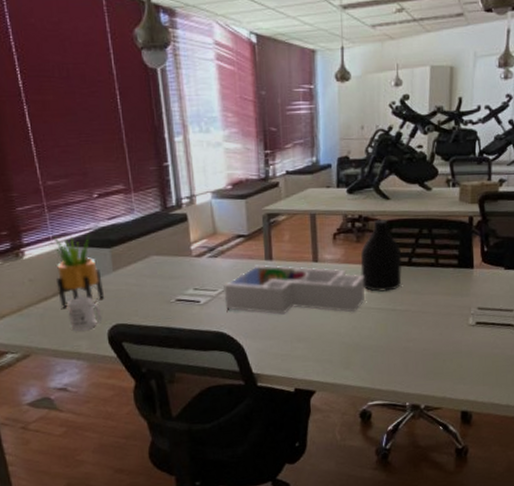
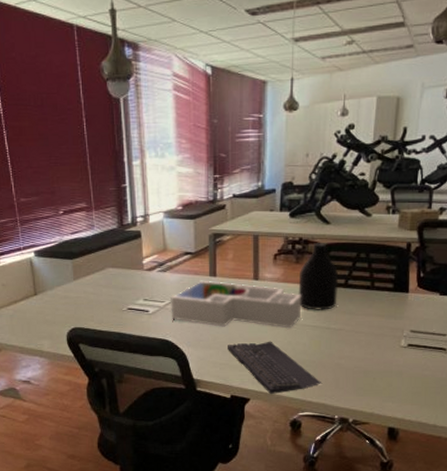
potted plant: present [53,234,105,308] -> none [24,246,66,311]
mug: present [67,296,103,331] -> none [33,301,63,331]
keyboard: none [289,327,391,384] -> present [228,341,322,394]

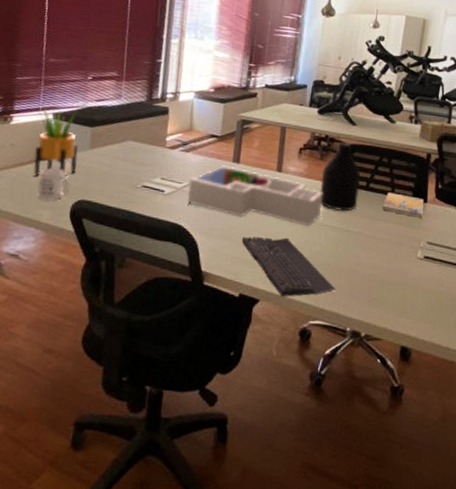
potted plant: none [24,246,66,311] -> present [33,106,78,176]
mug: none [33,301,63,331] -> present [37,168,70,201]
book: none [363,287,405,308] -> present [382,192,424,218]

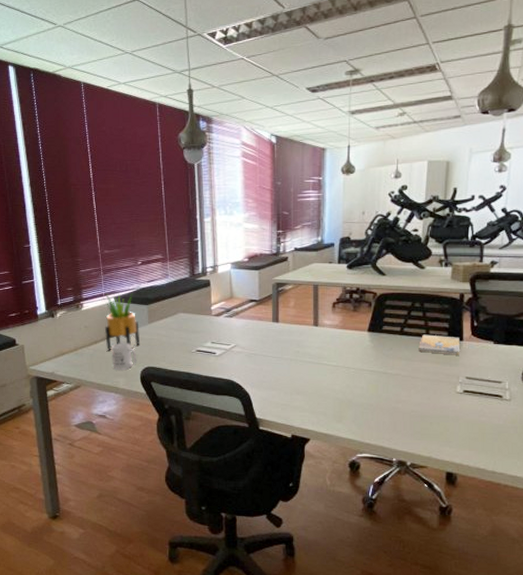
desk organizer: present [187,165,323,227] -> none [236,325,359,373]
keyboard: present [242,236,337,297] -> none [289,384,380,435]
bottle: present [320,142,361,211] -> none [356,293,395,356]

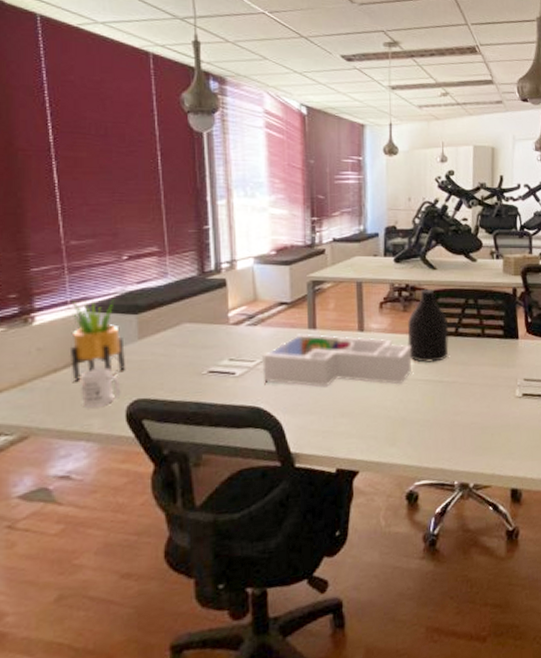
desk organizer: none [236,325,359,373] -> present [262,334,412,387]
bottle: none [356,293,395,356] -> present [407,289,449,363]
book: present [418,334,459,355] -> none [475,334,516,356]

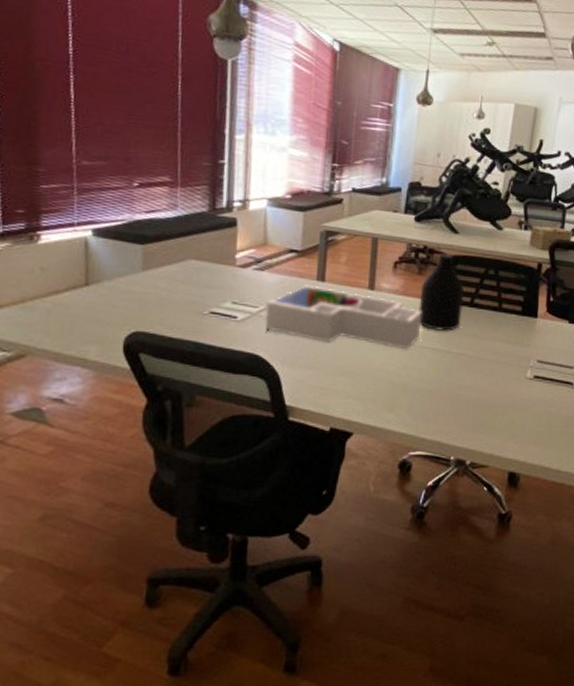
potted plant: present [69,298,126,382] -> none [71,221,128,306]
mug: present [81,368,121,407] -> none [80,295,121,334]

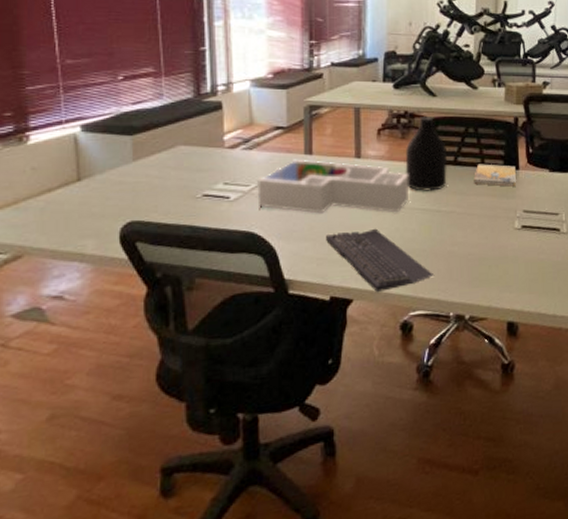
keyboard: none [331,363,439,428] -> present [326,228,435,292]
book: none [489,308,534,335] -> present [474,164,516,187]

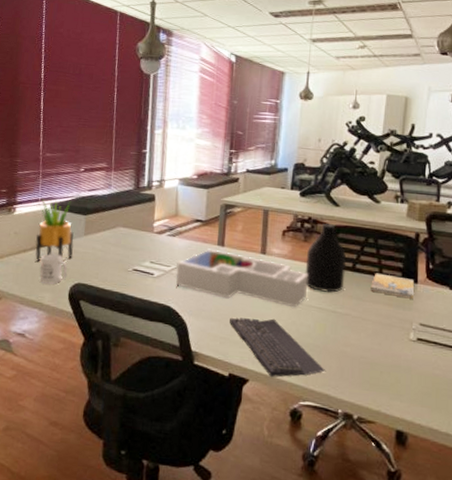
potted plant: none [63,118,120,202] -> present [35,197,74,262]
mug: none [75,188,115,228] -> present [39,253,68,284]

